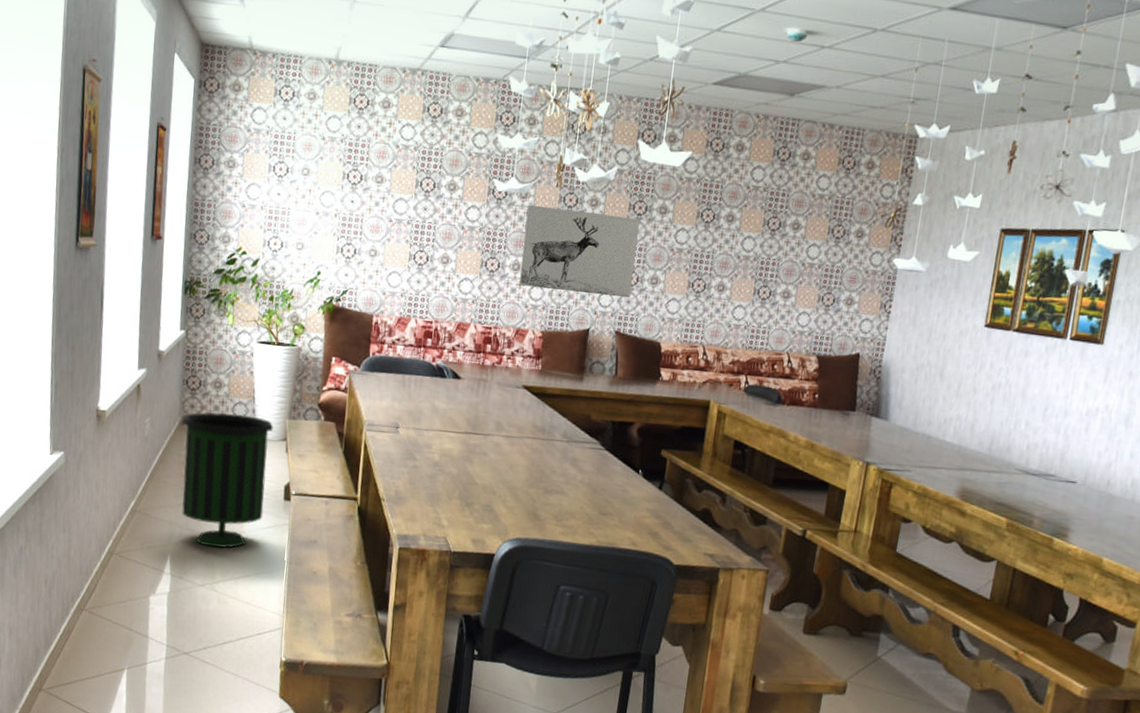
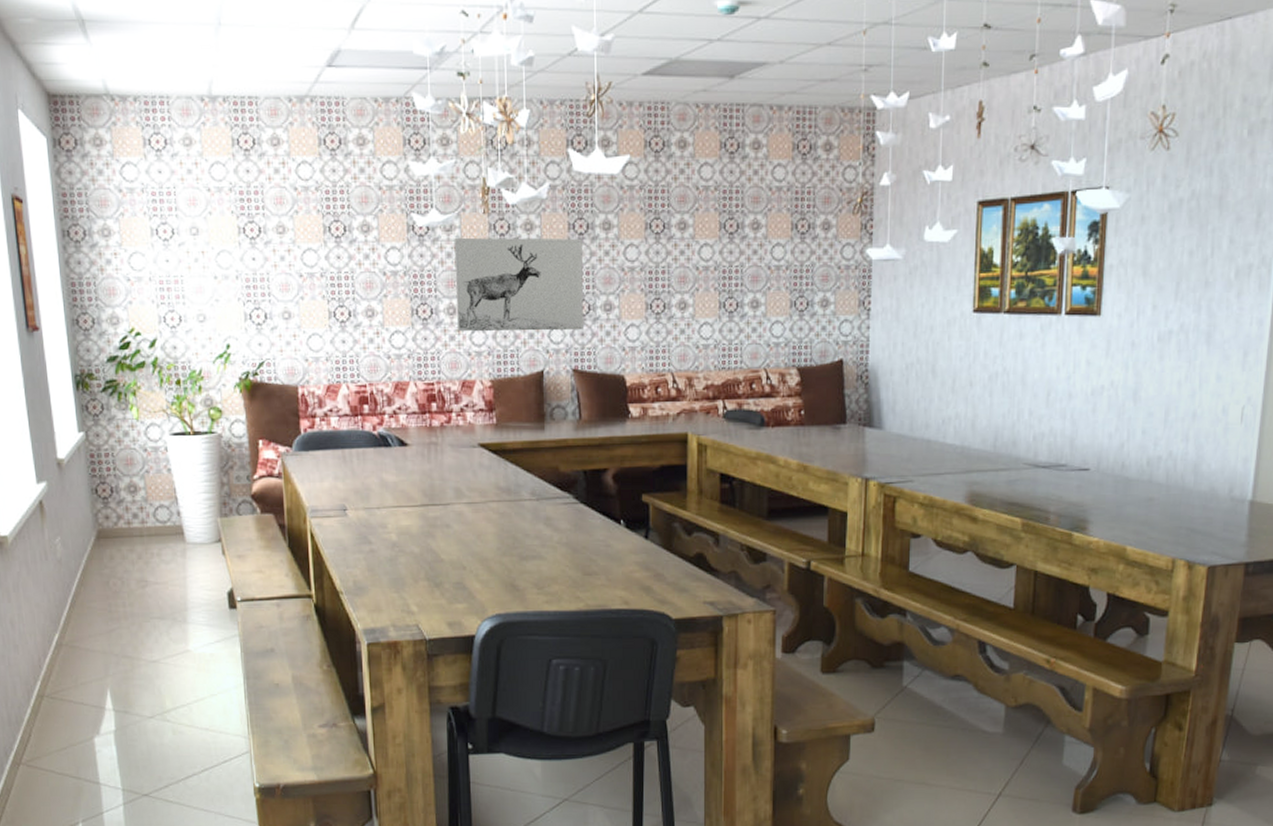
trash can: present [182,412,274,548] -> none [98,519,208,673]

